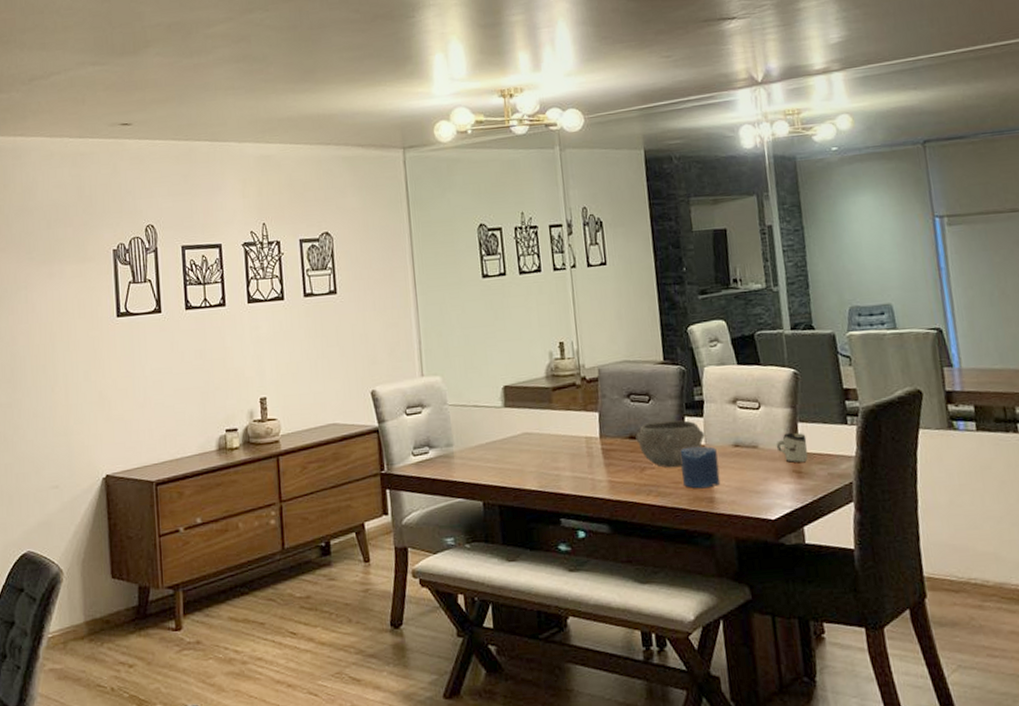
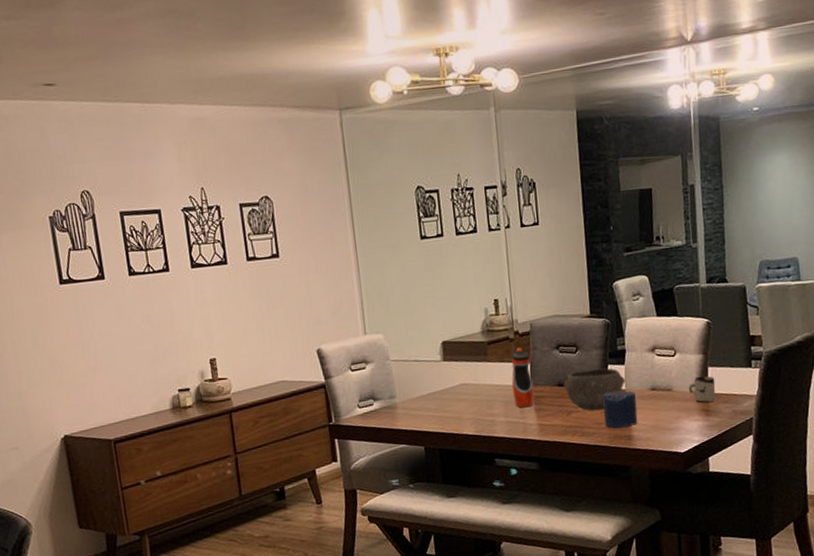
water bottle: none [578,395,604,462] -> present [511,347,535,408]

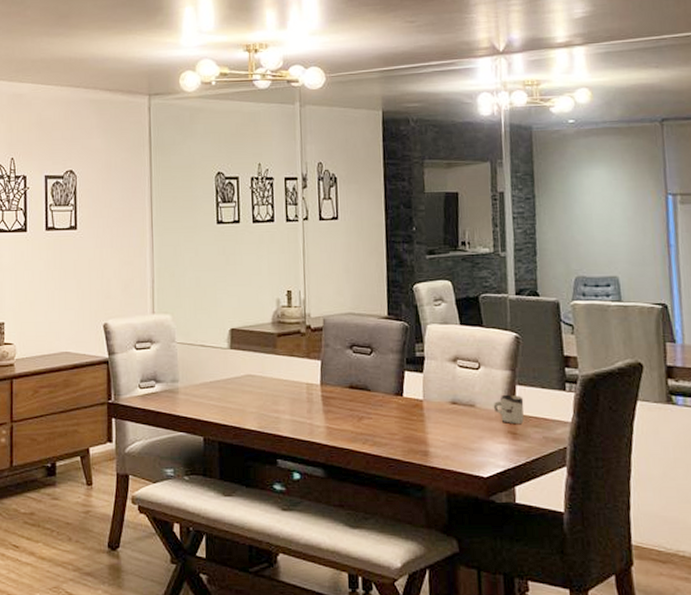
water bottle: present [511,347,535,408] -> none [300,343,324,408]
bowl: present [563,368,625,411] -> none [355,373,423,420]
candle: present [602,390,638,428] -> none [398,400,436,442]

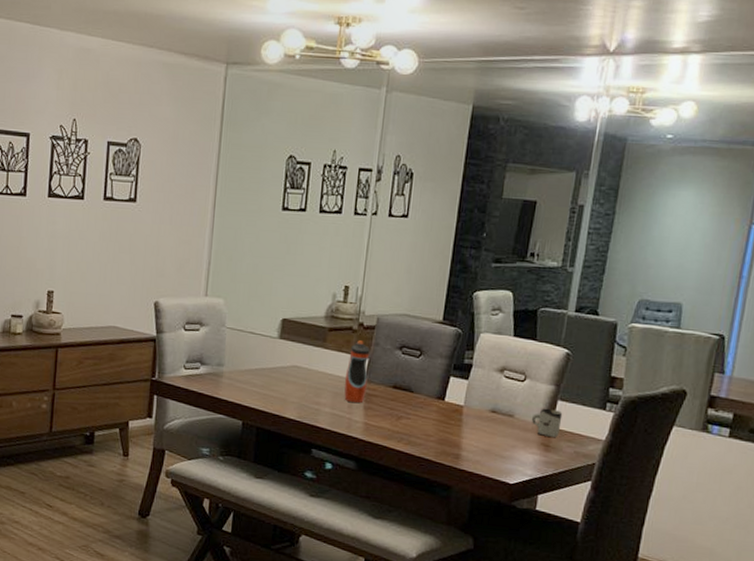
water bottle: none [300,343,324,408] -> present [344,340,370,403]

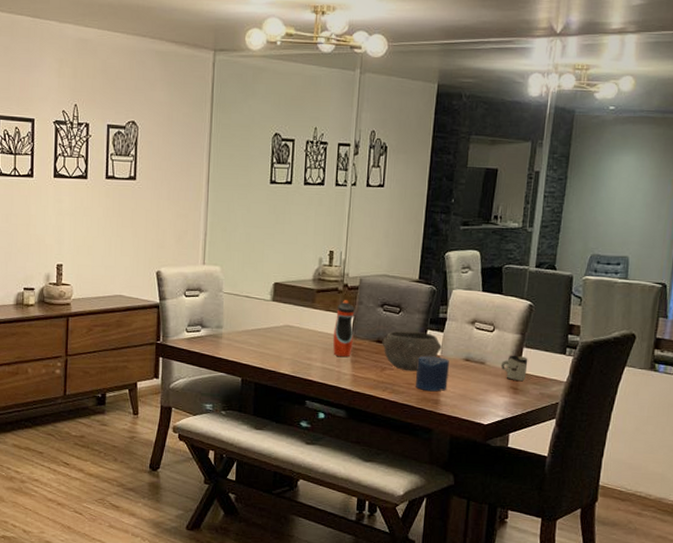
bowl: none [399,376,466,422] -> present [382,331,442,372]
candle: none [435,405,473,446] -> present [416,355,449,392]

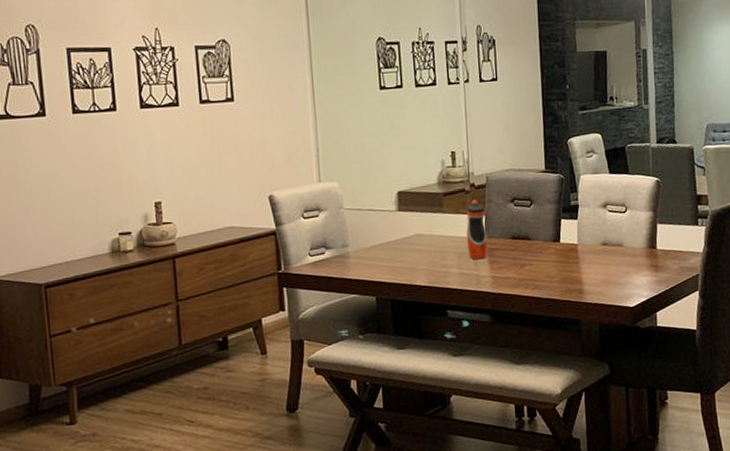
bowl: present [382,331,442,372] -> none [517,222,578,265]
candle: present [416,355,449,392] -> none [555,245,589,282]
cup: present [500,355,528,382] -> none [638,232,664,259]

